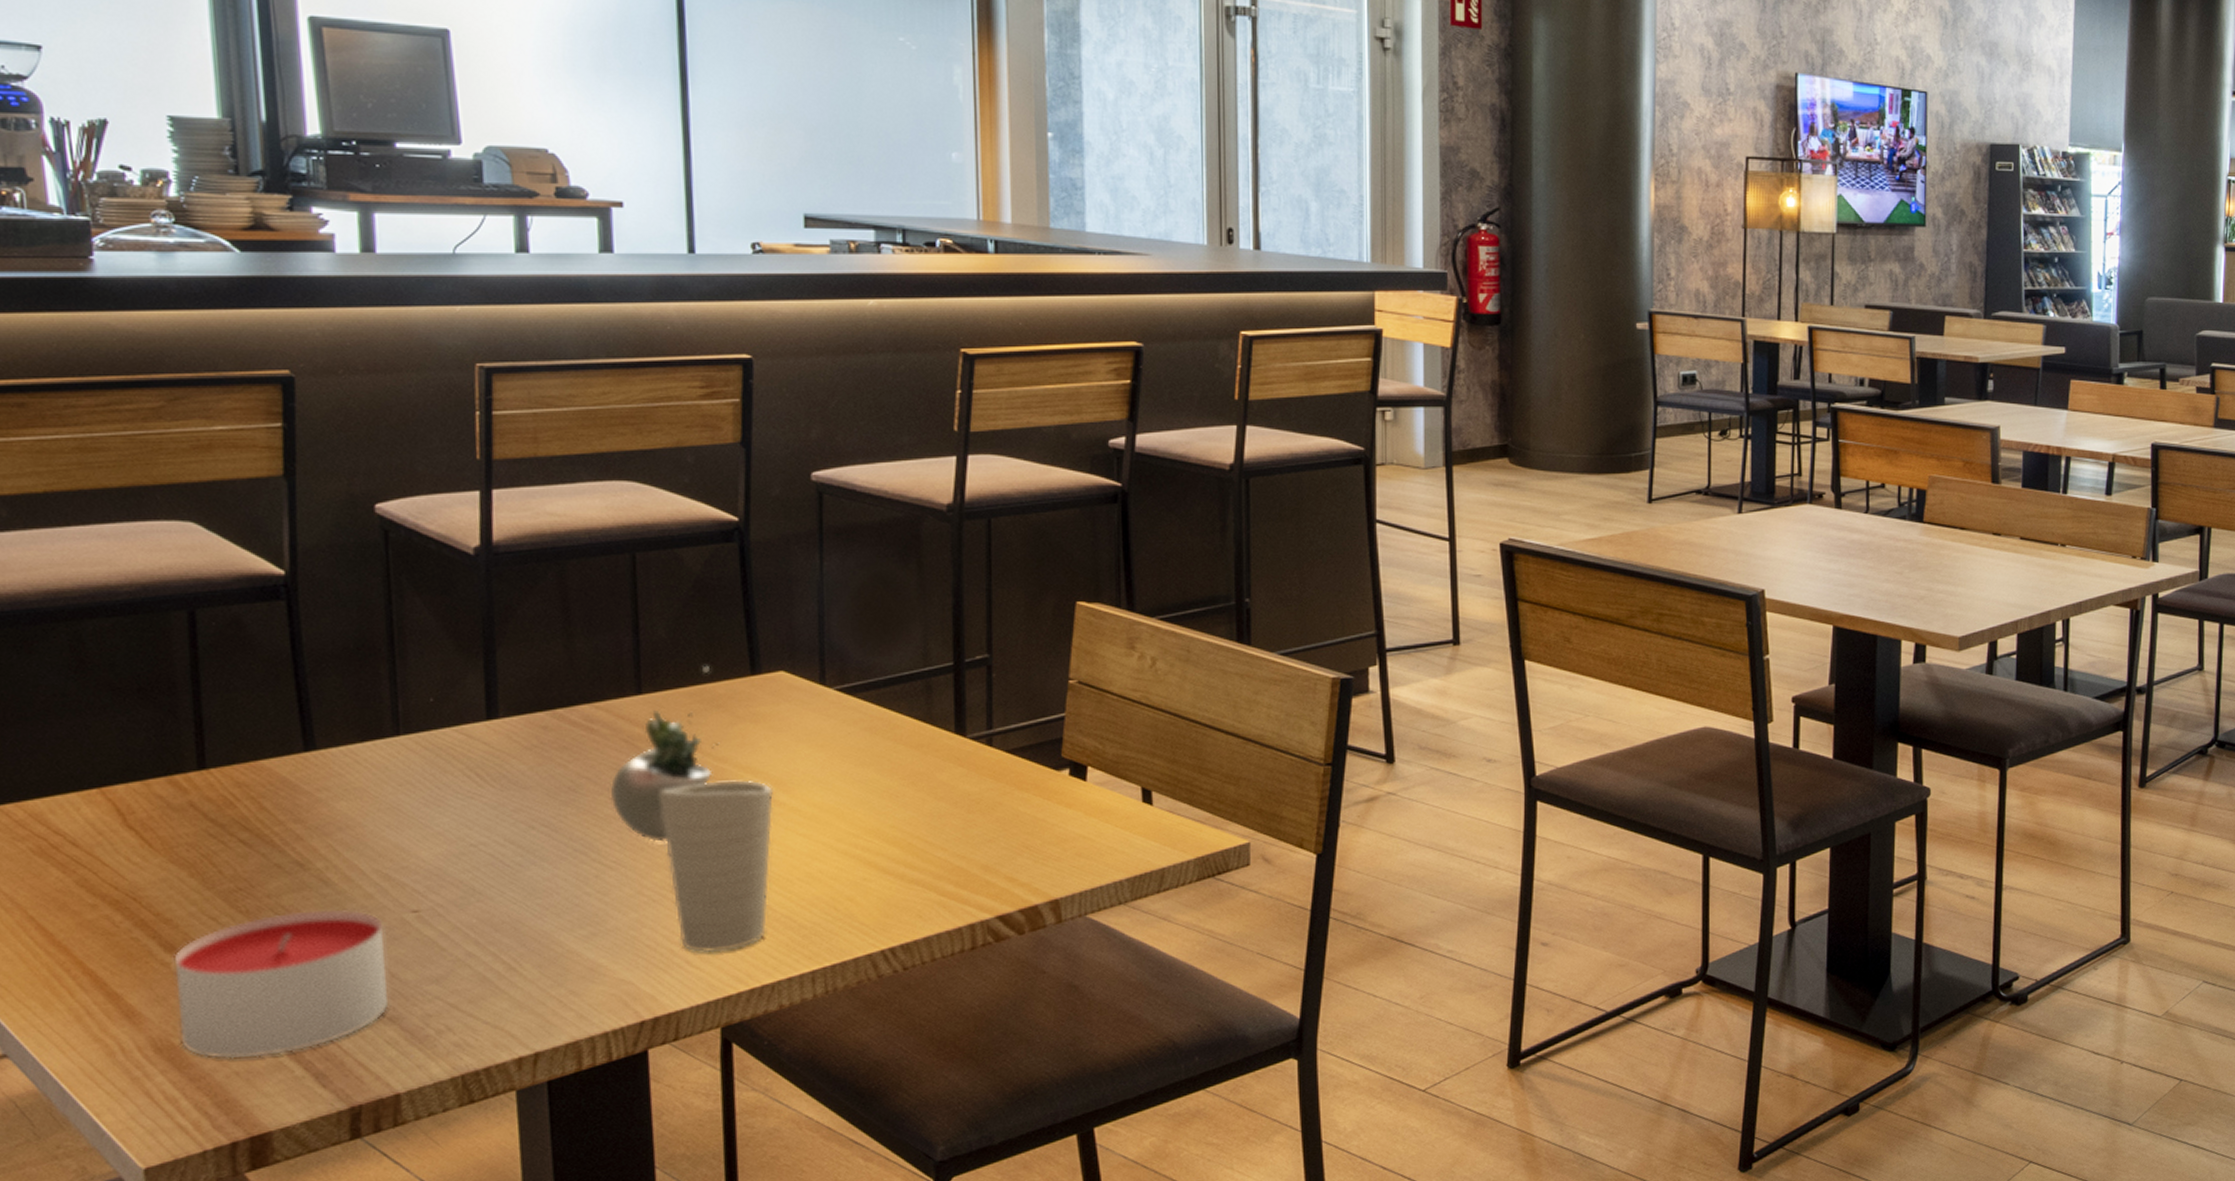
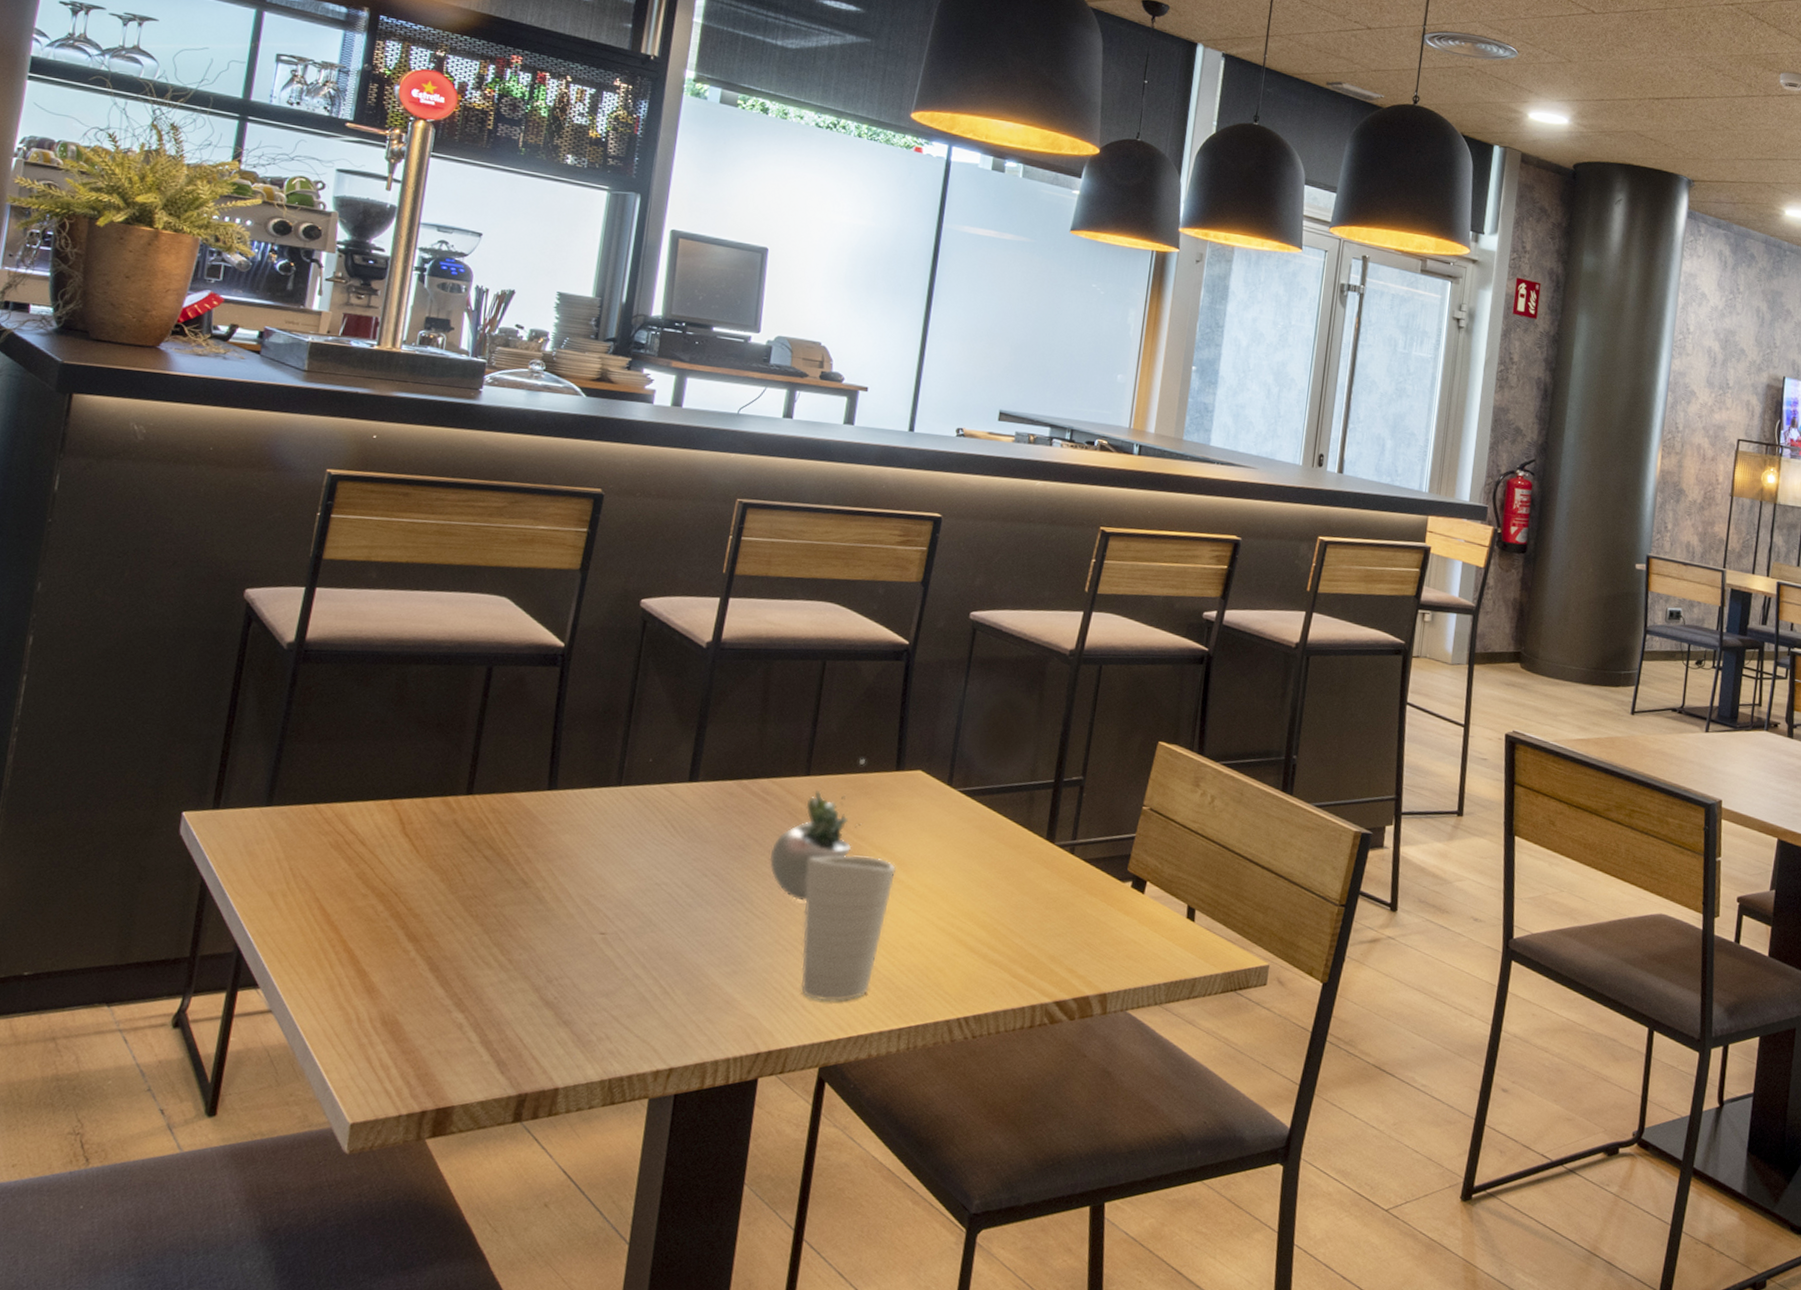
candle: present [173,909,389,1059] -> none [403,921,577,1041]

